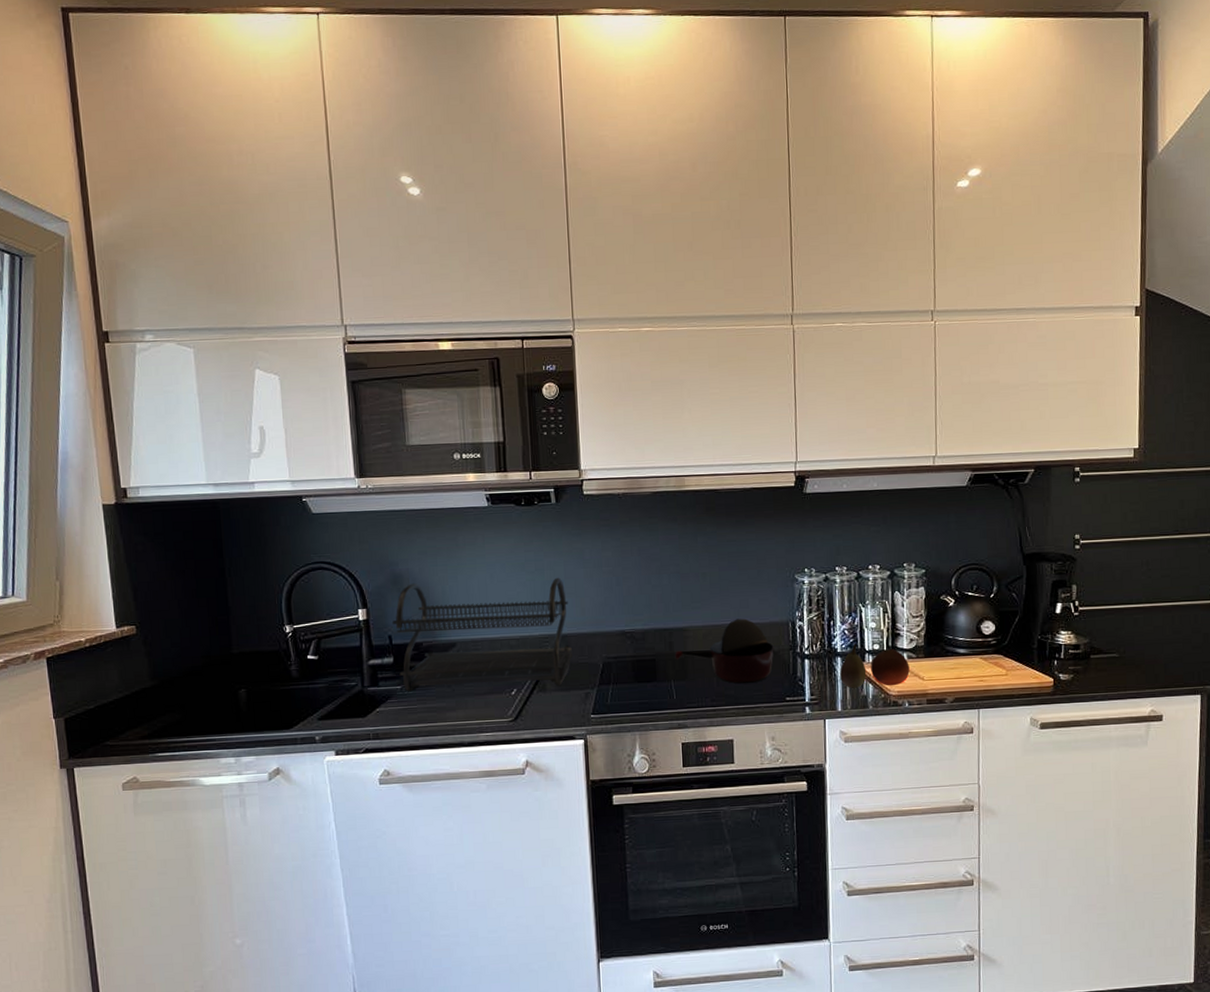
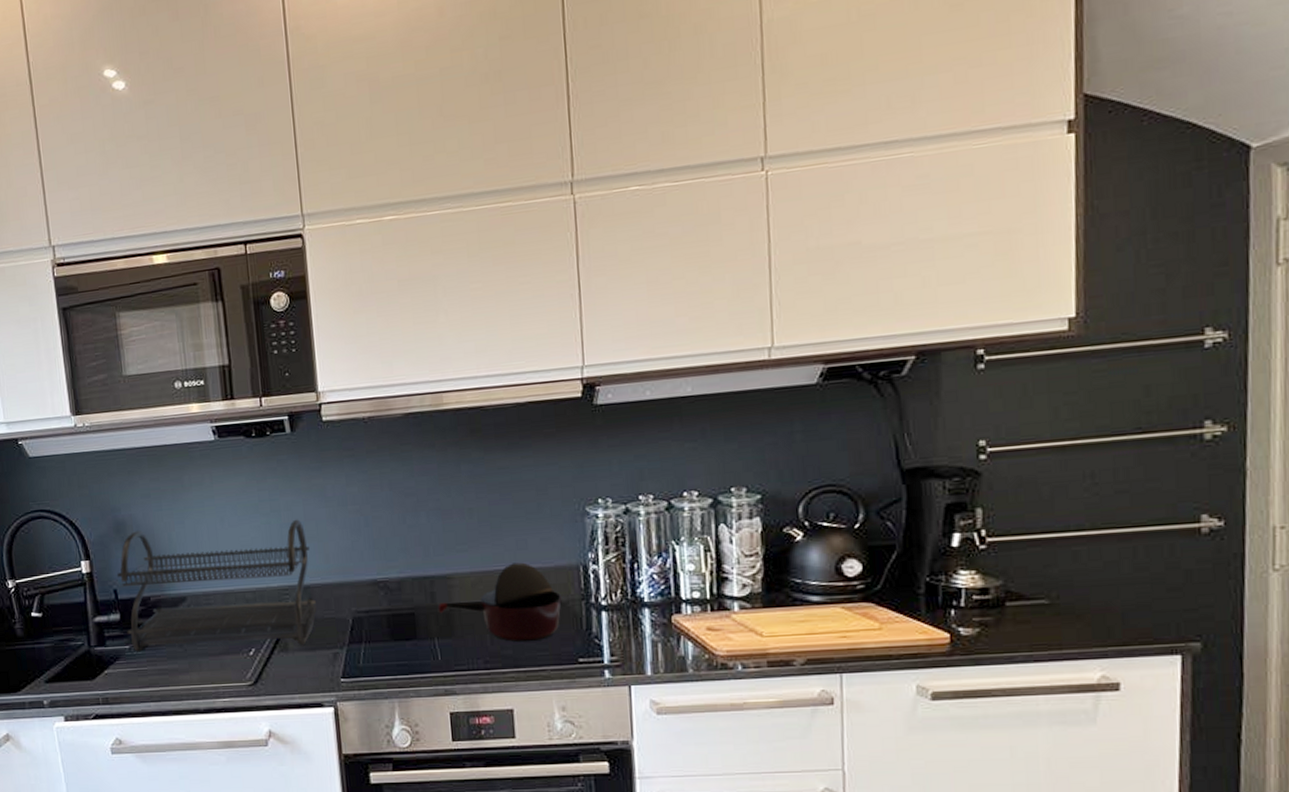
fruit: present [840,644,867,688] -> none [648,591,684,647]
fruit: present [870,649,910,686] -> none [688,597,743,645]

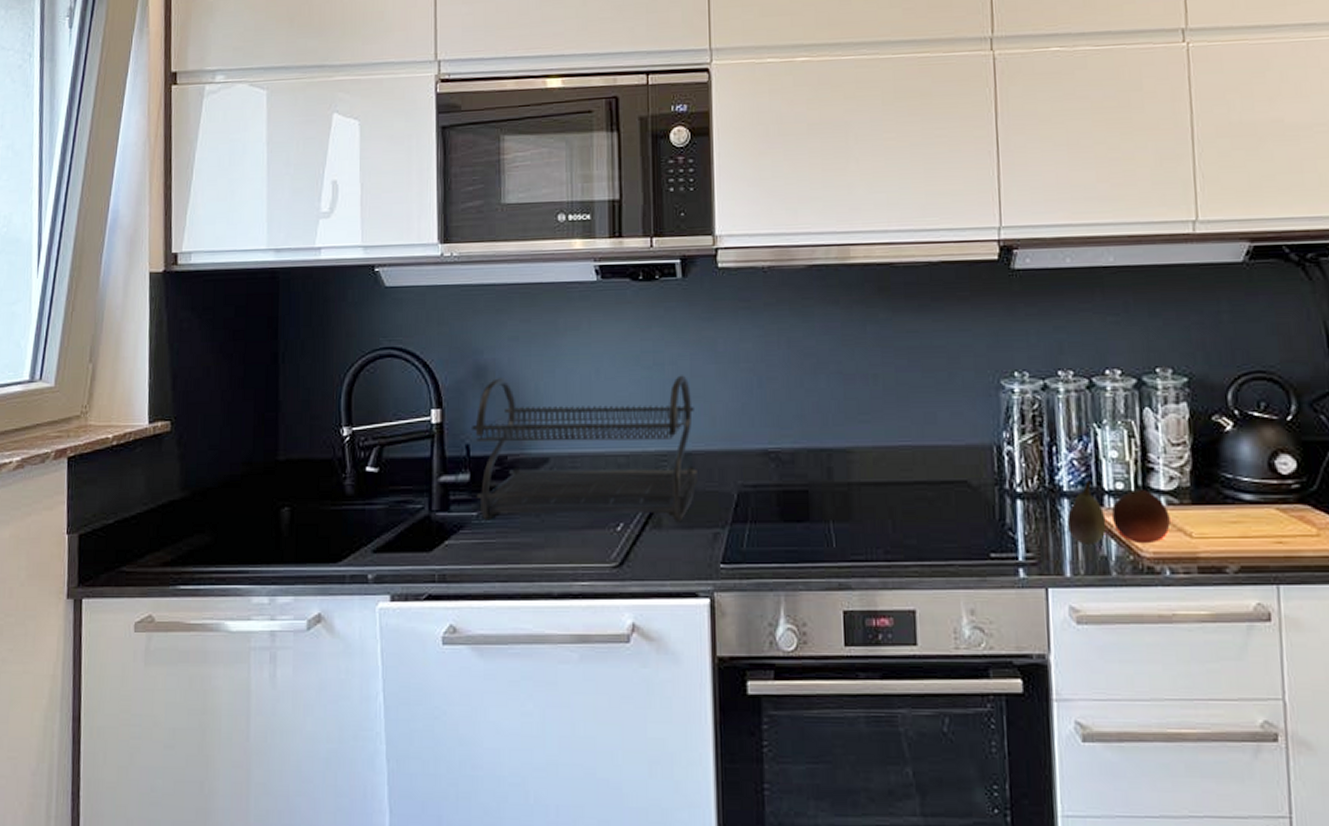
saucepan: present [437,562,562,643] -> none [834,438,973,531]
fruit: none [648,591,684,647] -> present [1067,480,1107,544]
fruit: none [688,597,743,645] -> present [1111,490,1171,544]

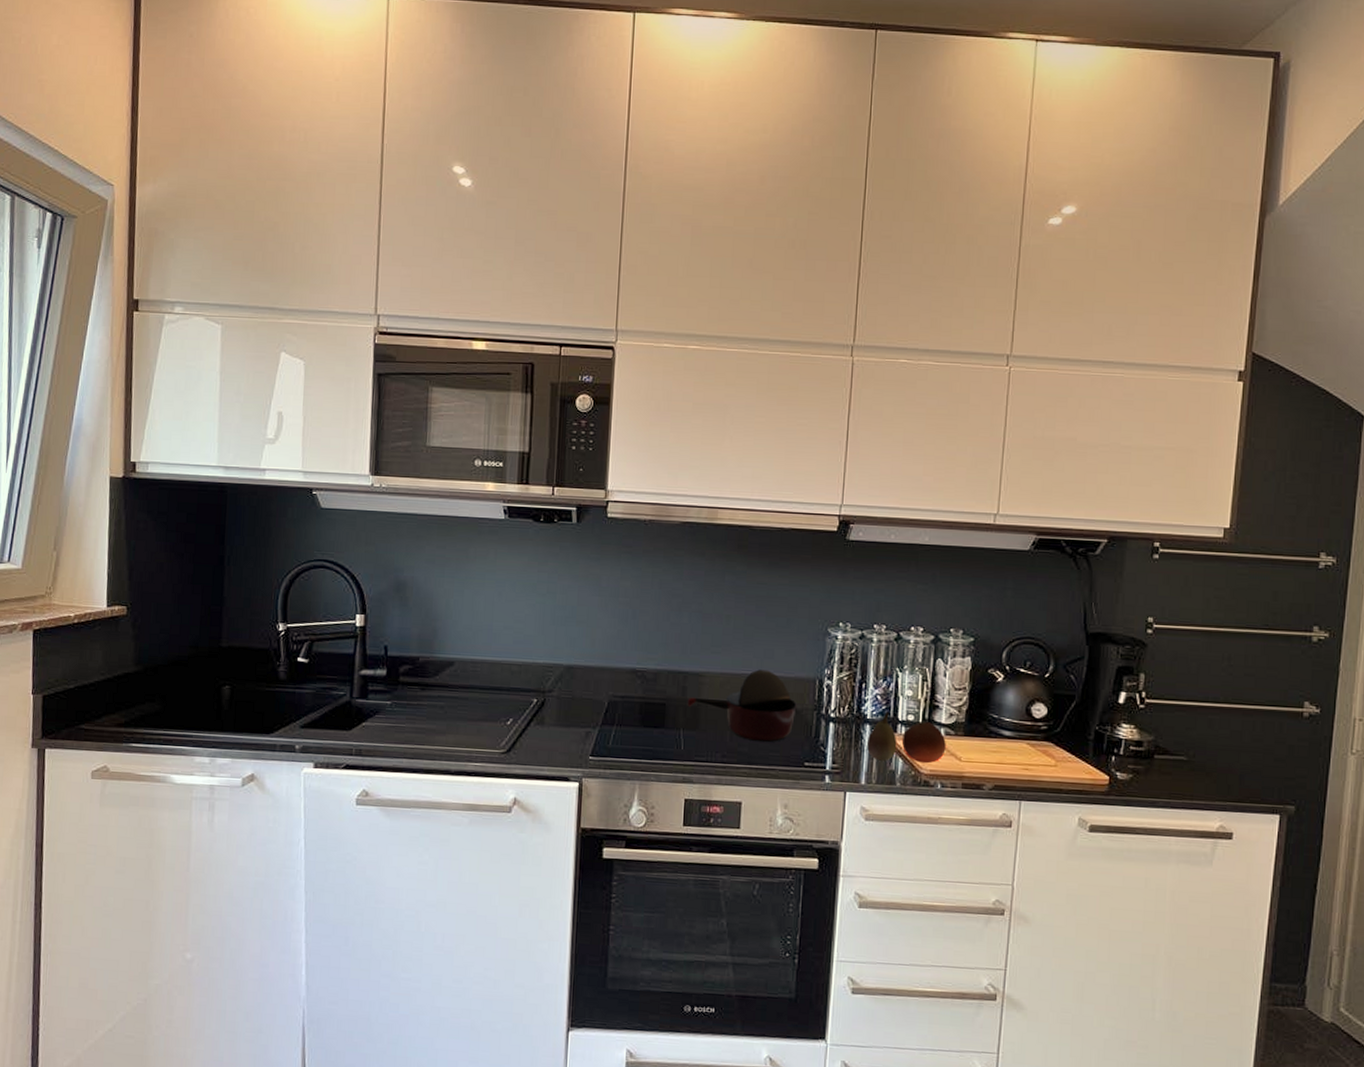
dish rack: present [470,375,698,523] -> none [389,593,578,722]
saucepan: none [834,438,973,531] -> present [687,669,797,743]

